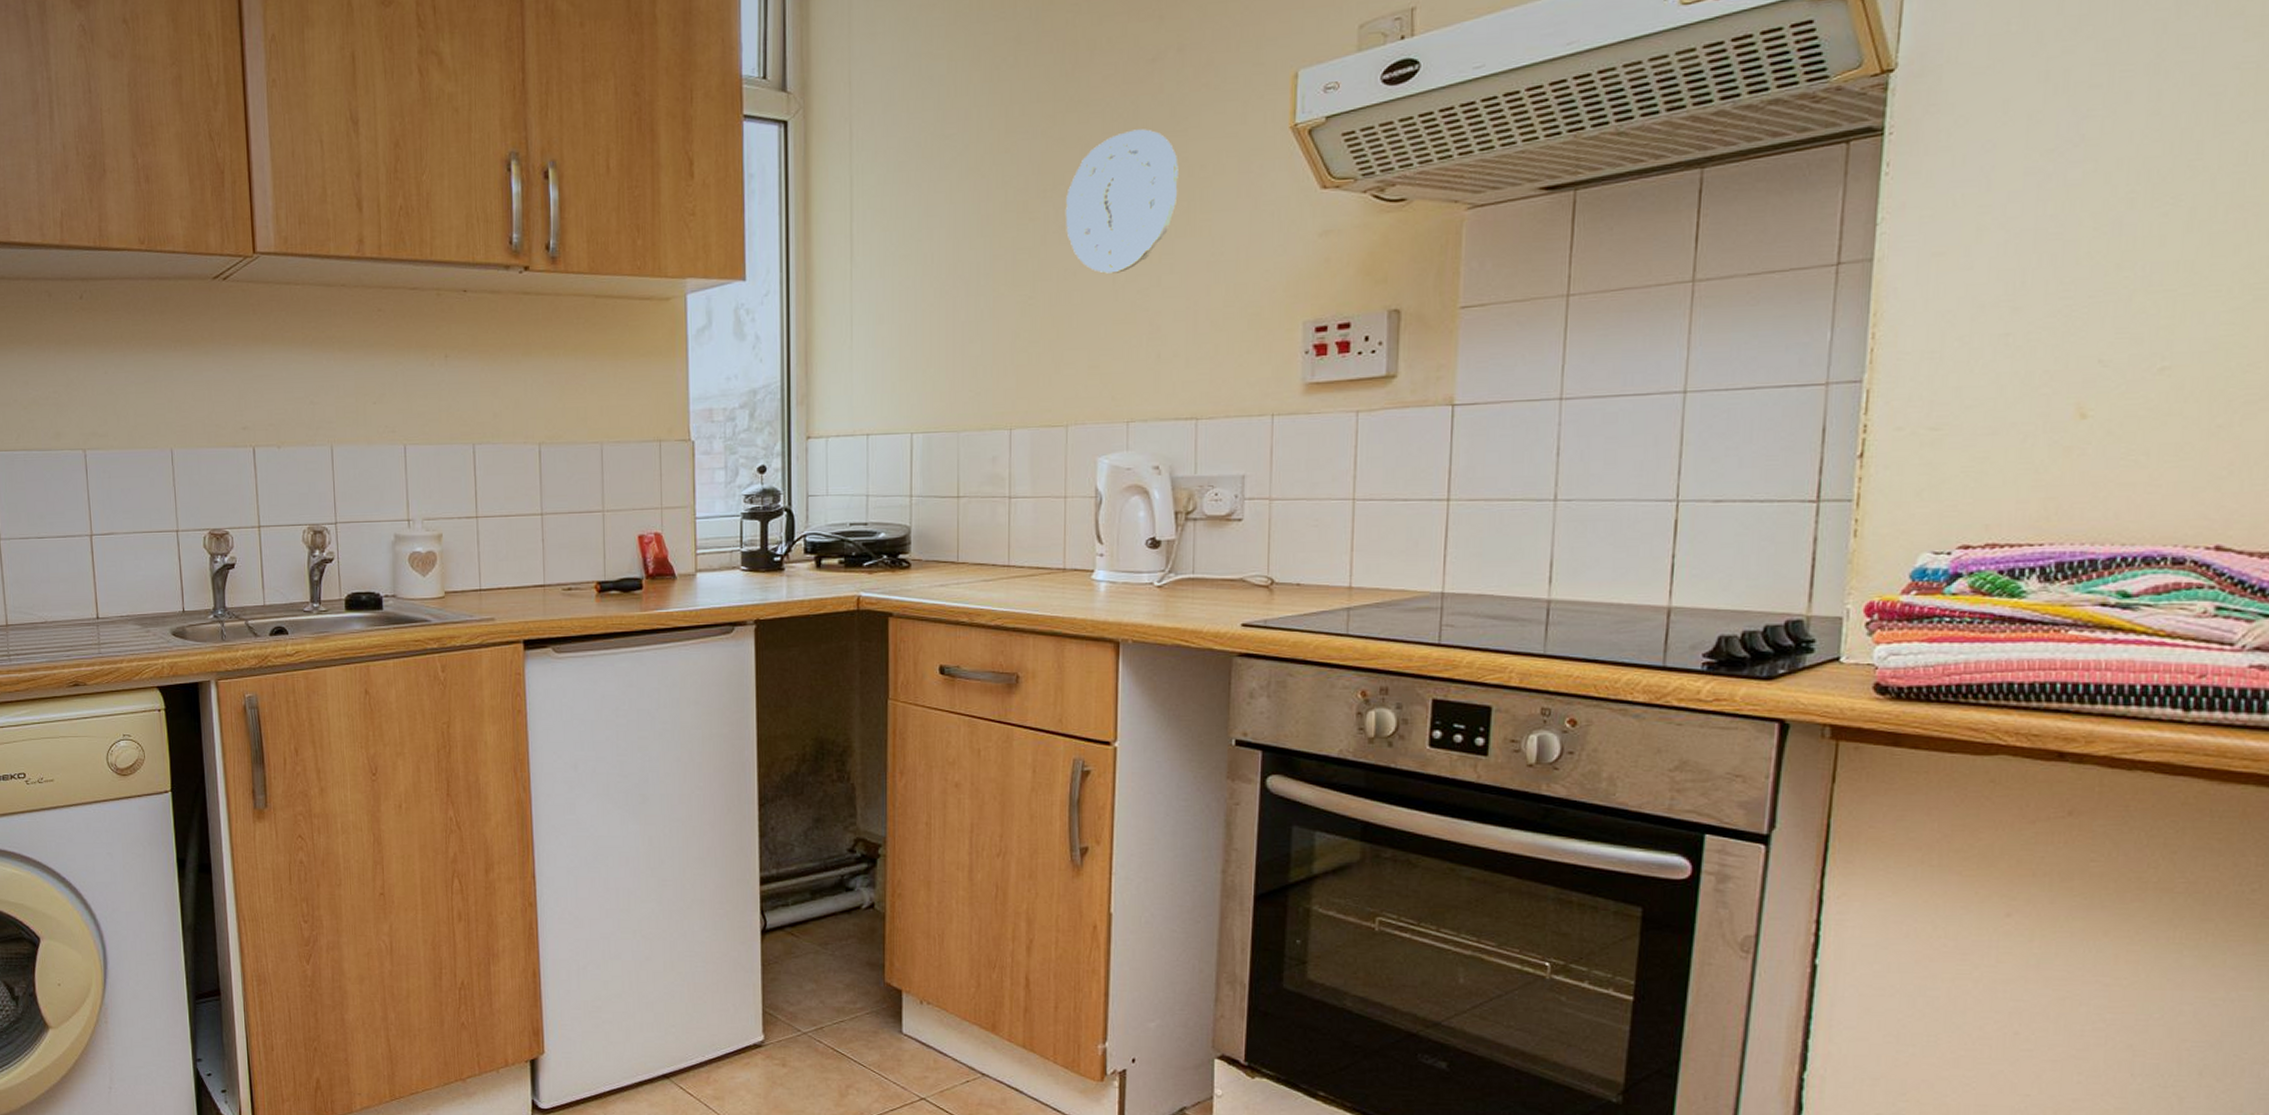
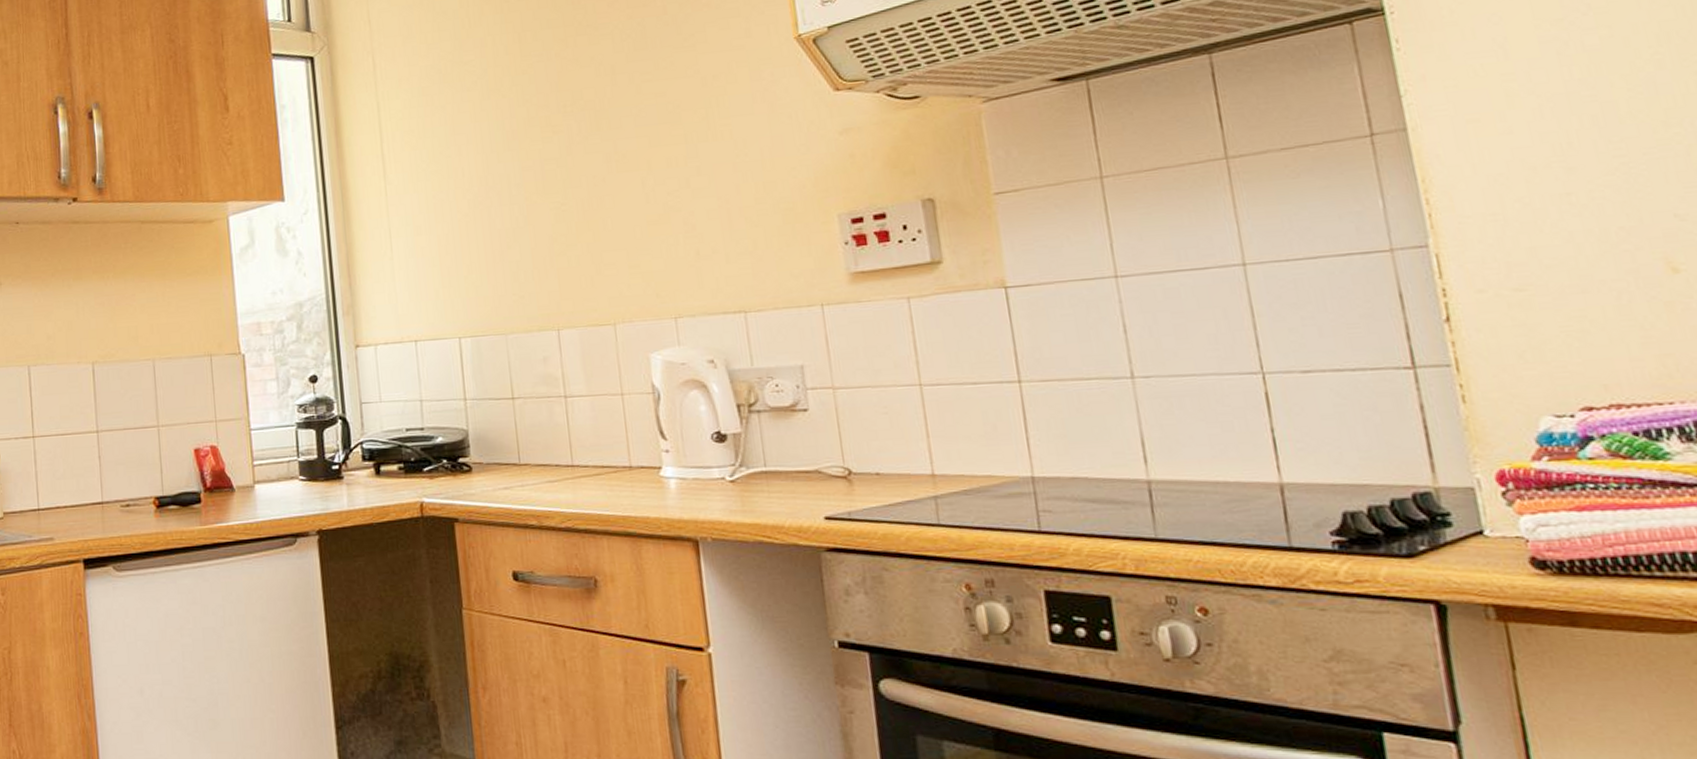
decorative plate: present [1065,129,1178,274] -> none [586,46,695,179]

